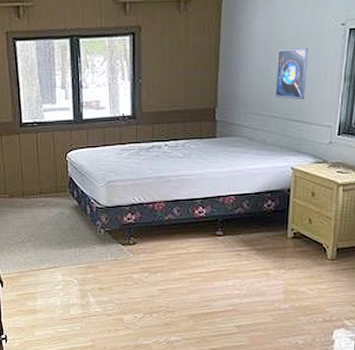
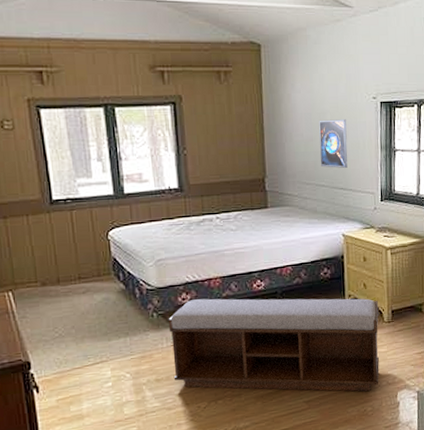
bench: none [113,220,323,326] -> present [168,298,380,392]

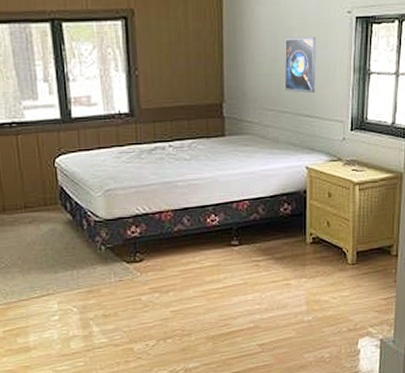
bench: present [168,298,380,392] -> none [116,232,342,338]

